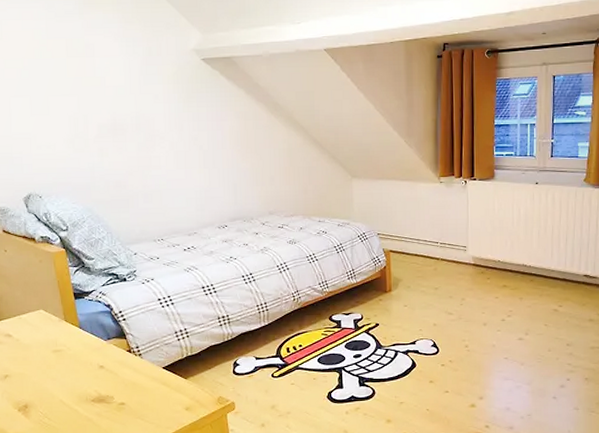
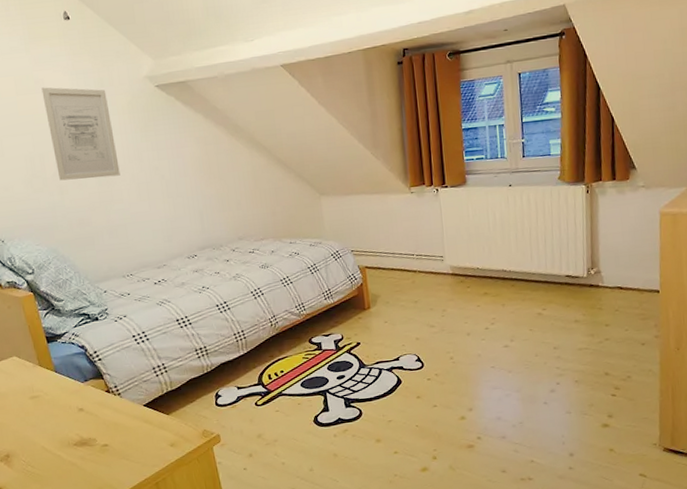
wall art: none [91,51,160,143] -> present [41,87,120,181]

